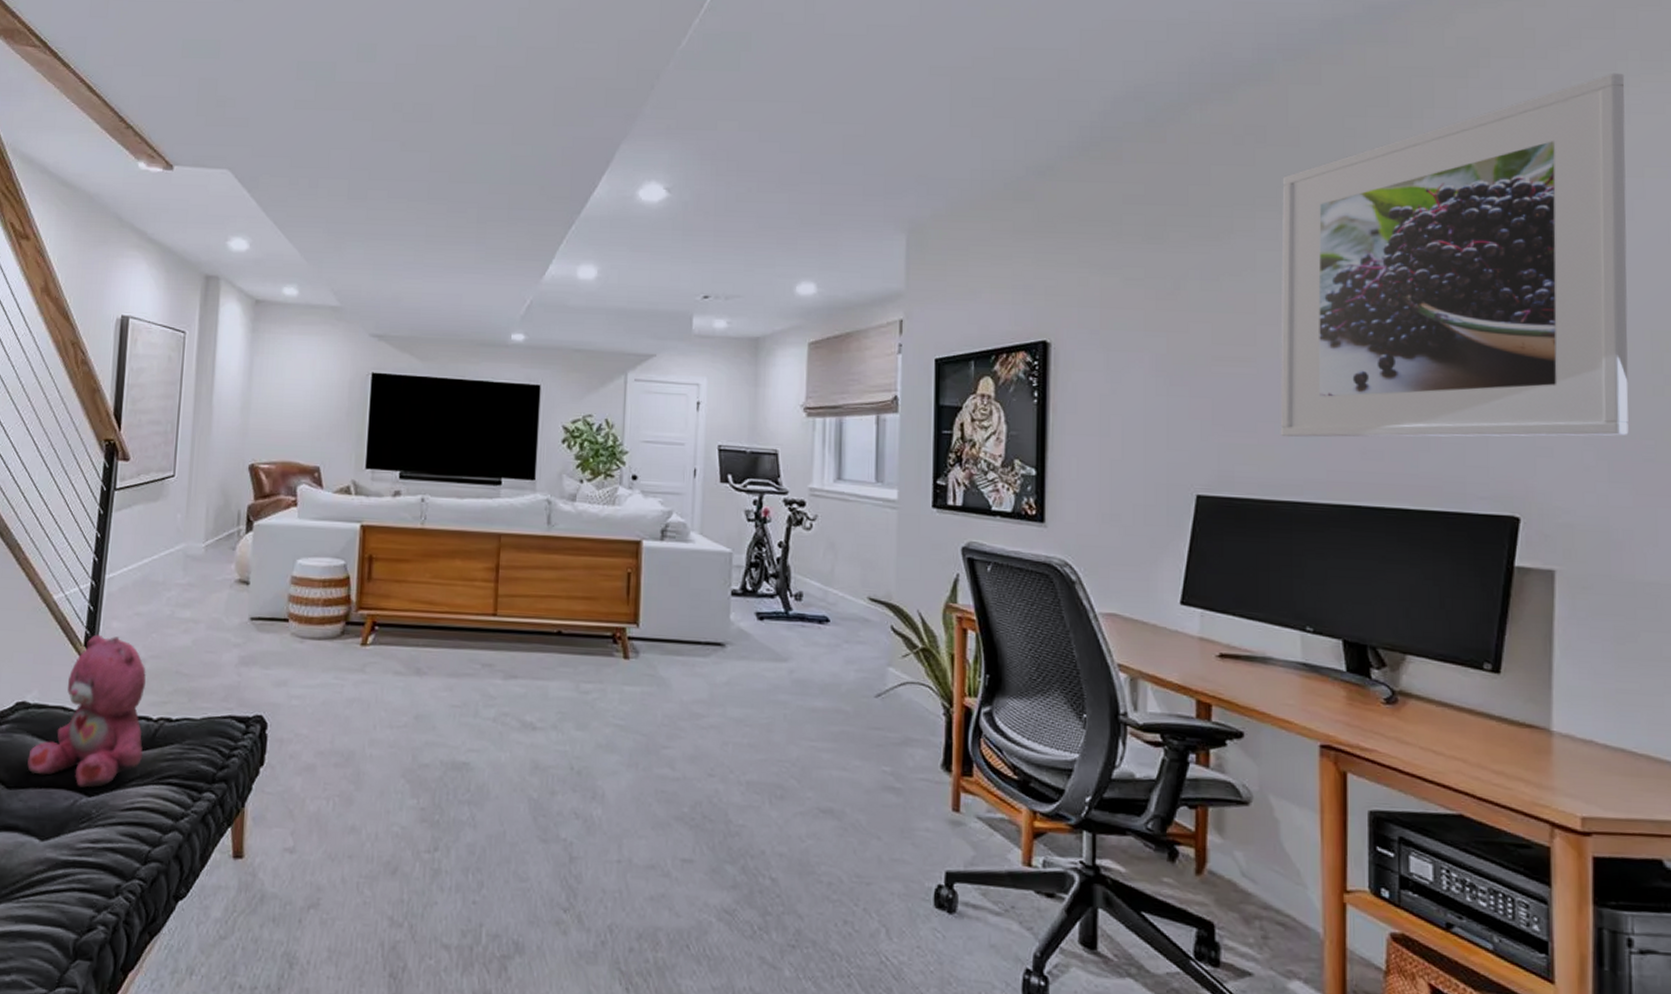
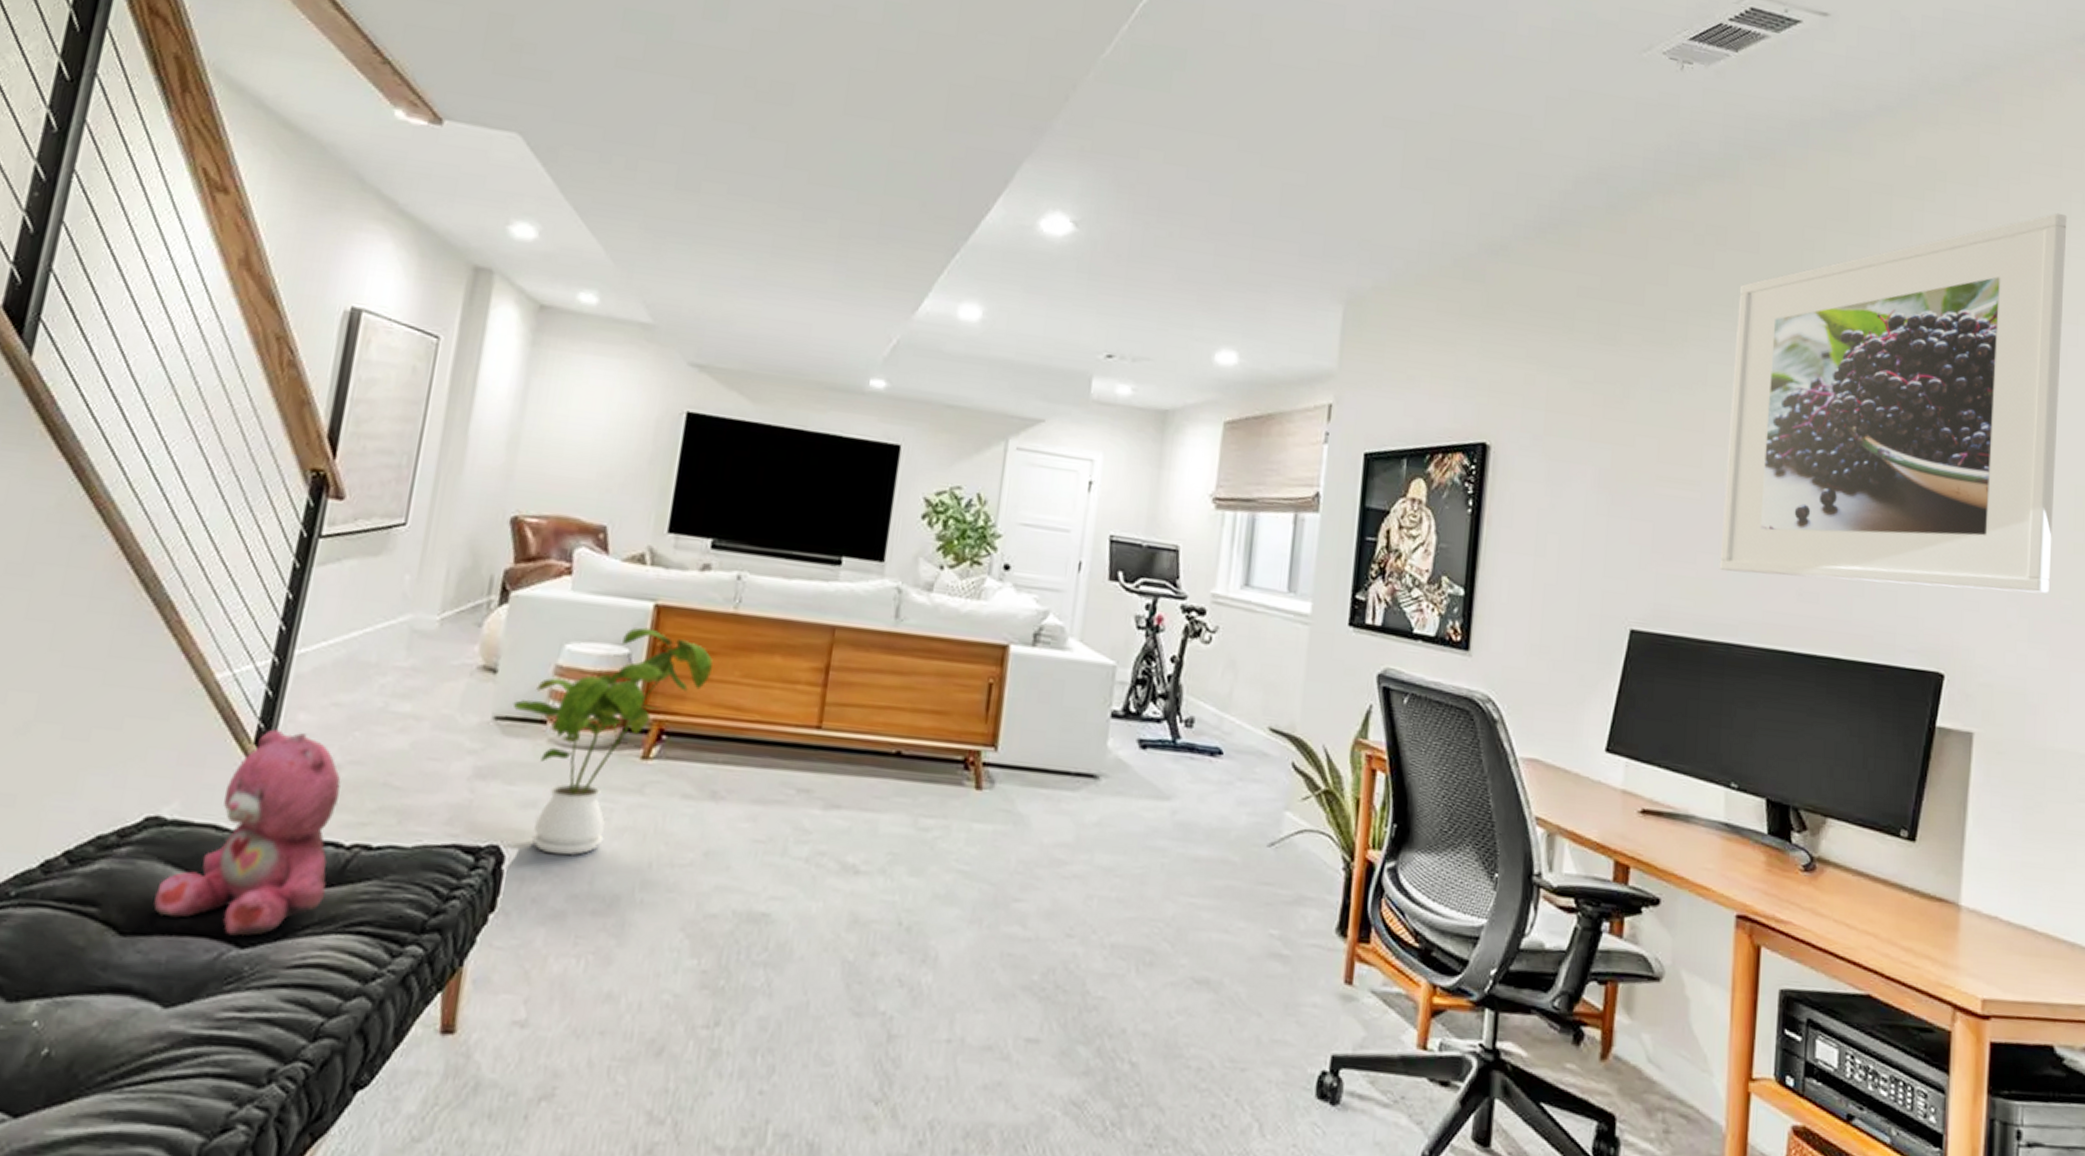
house plant: none [263,543,409,722] -> present [512,627,713,856]

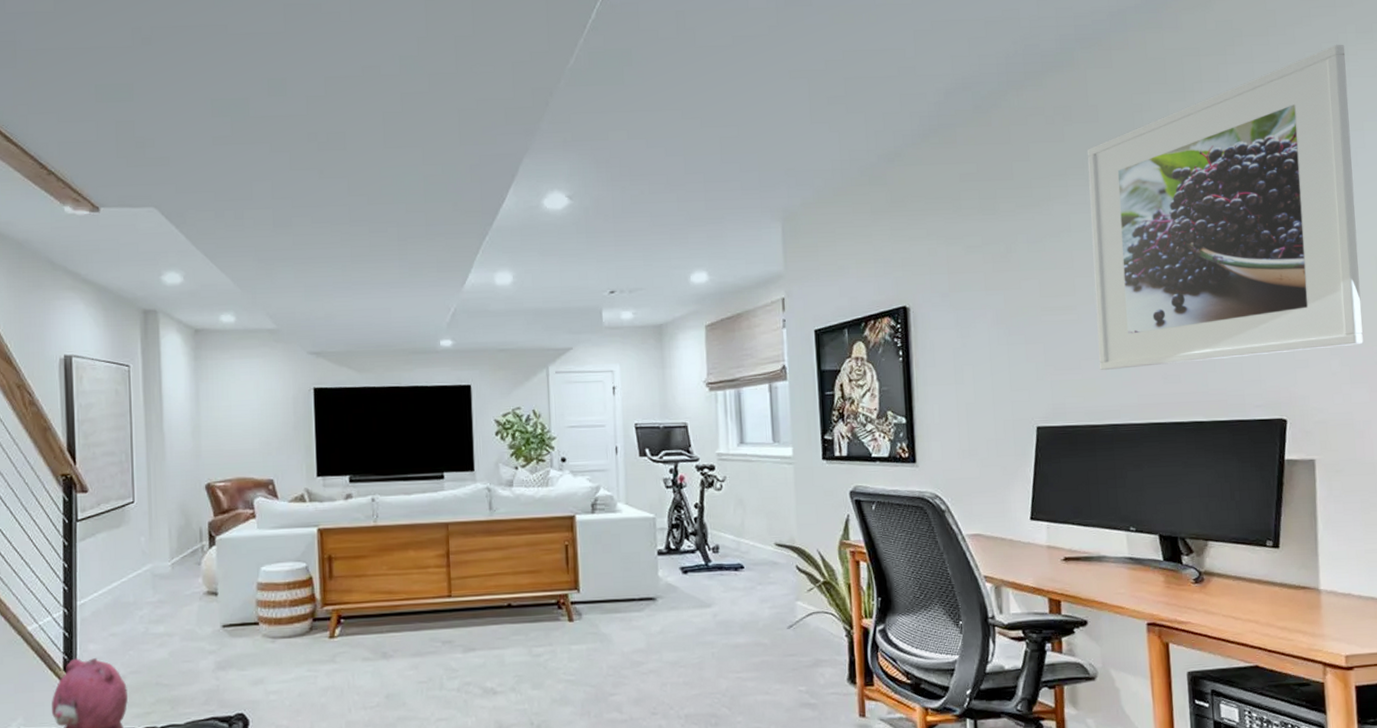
house plant: present [512,627,713,856] -> none [233,546,367,714]

